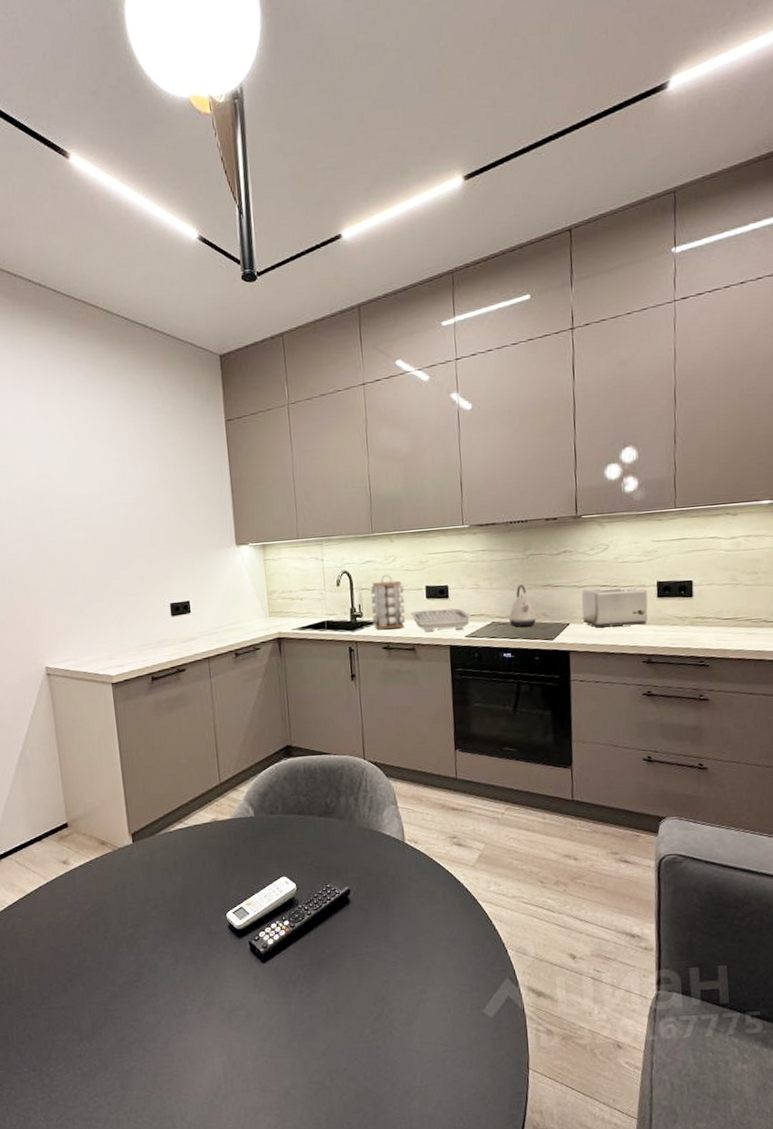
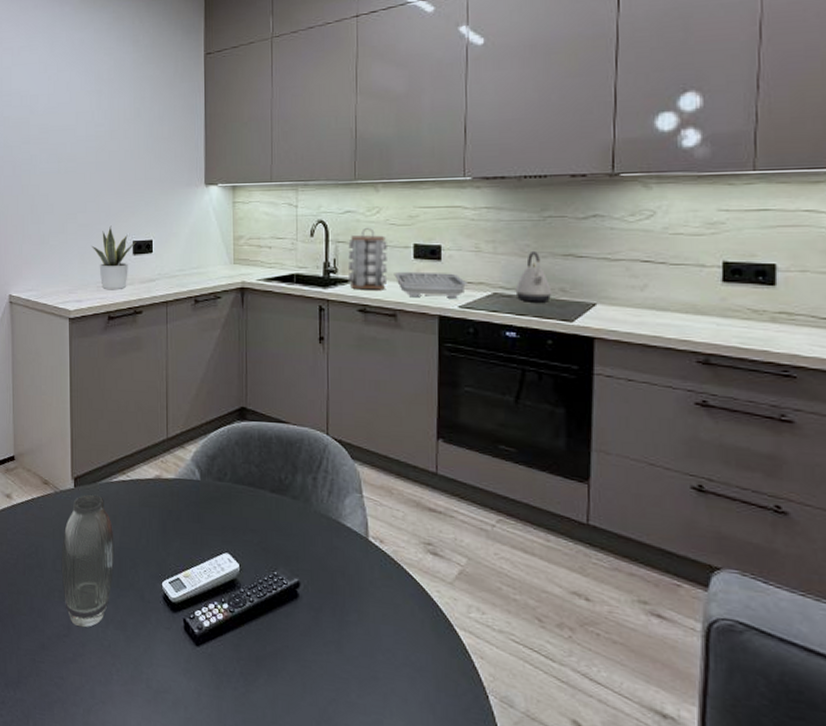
vase: none [125,846,179,970] -> present [61,494,115,628]
potted plant: none [128,591,174,653] -> present [92,227,136,290]
toaster: present [581,587,648,628] -> none [613,264,708,316]

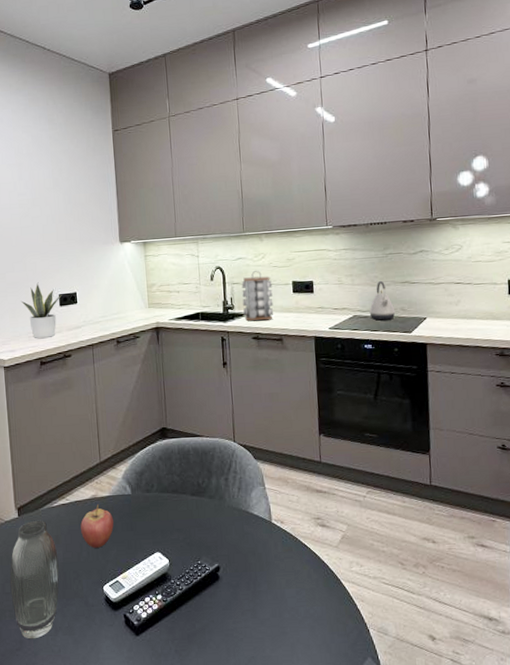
fruit: none [141,486,178,537] -> present [80,504,114,548]
dish rack: present [394,271,469,298] -> none [278,302,336,324]

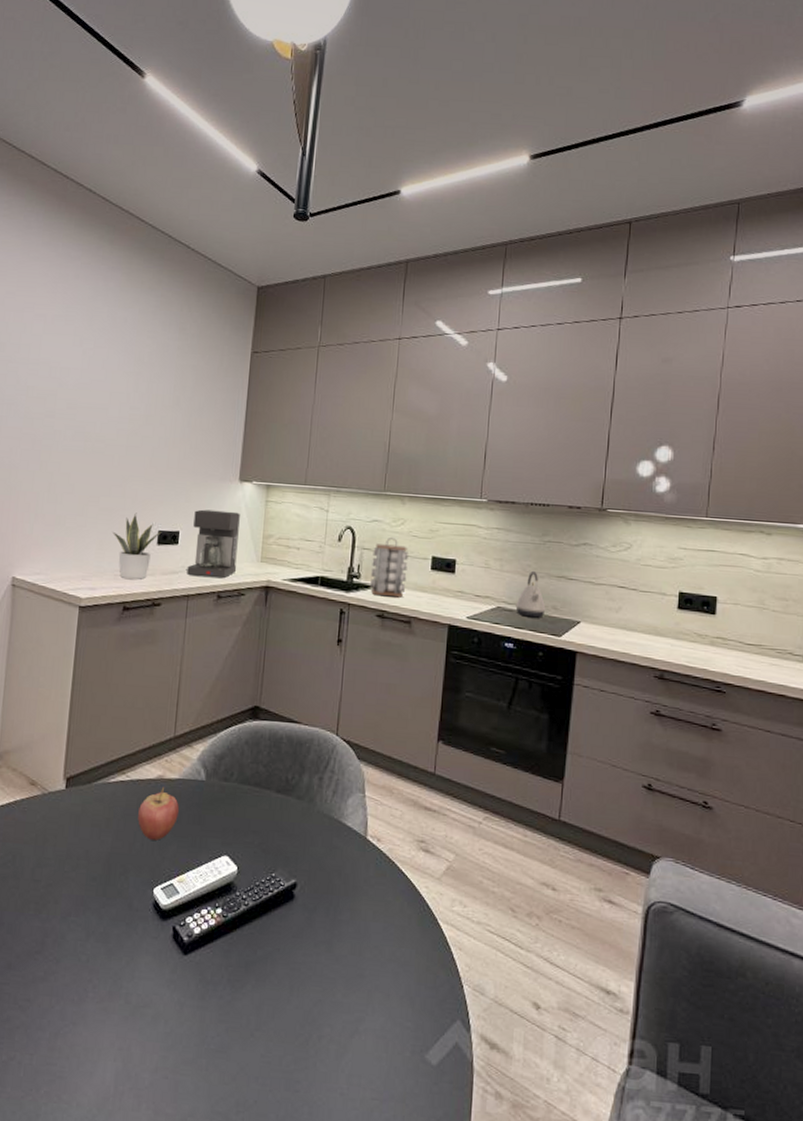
vase: present [9,520,60,639] -> none [40,795,106,942]
coffee maker: none [86,269,130,328] -> present [187,509,240,579]

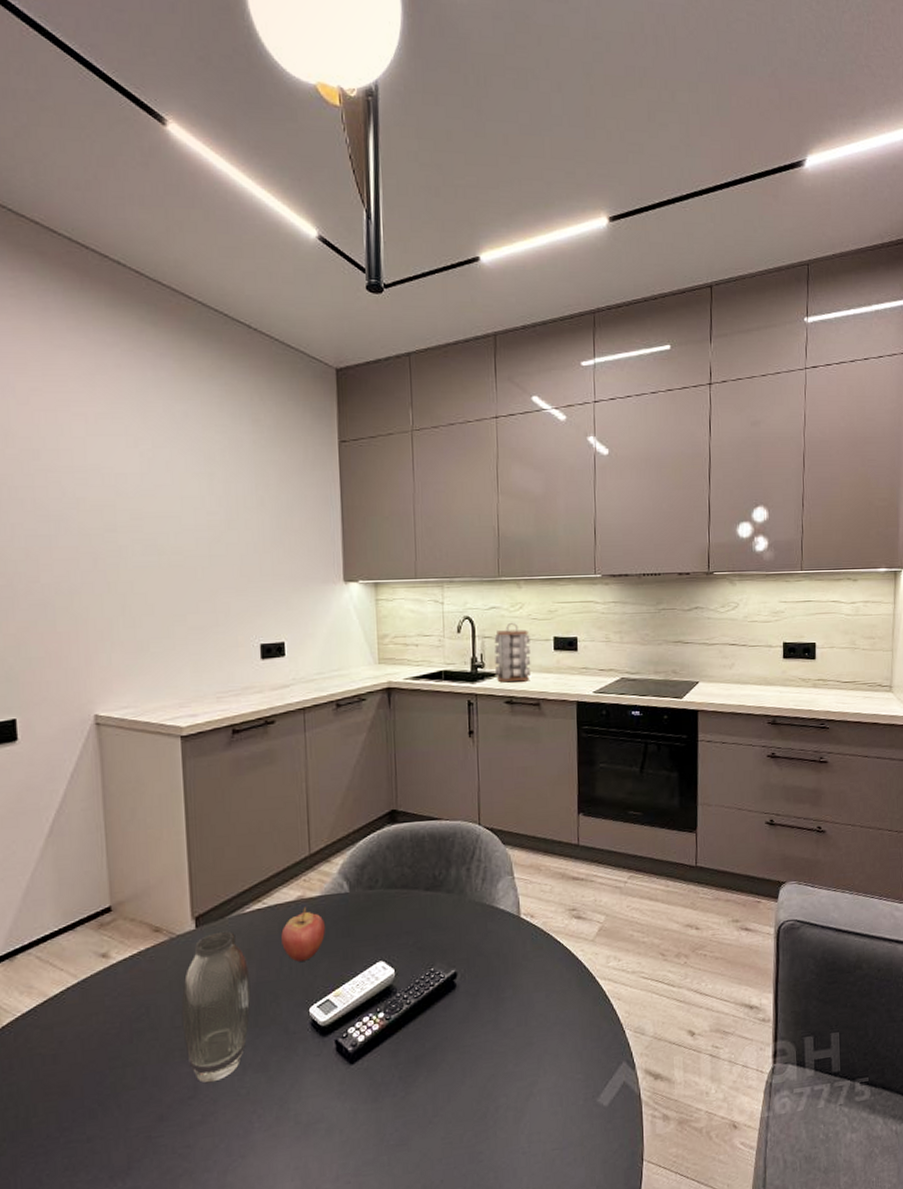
vase: none [40,795,106,942] -> present [181,931,251,1083]
potted plant: present [112,514,162,580] -> none [207,629,265,701]
coffee maker: present [187,509,240,579] -> none [299,614,354,687]
kettle: present [515,570,546,618] -> none [638,639,667,684]

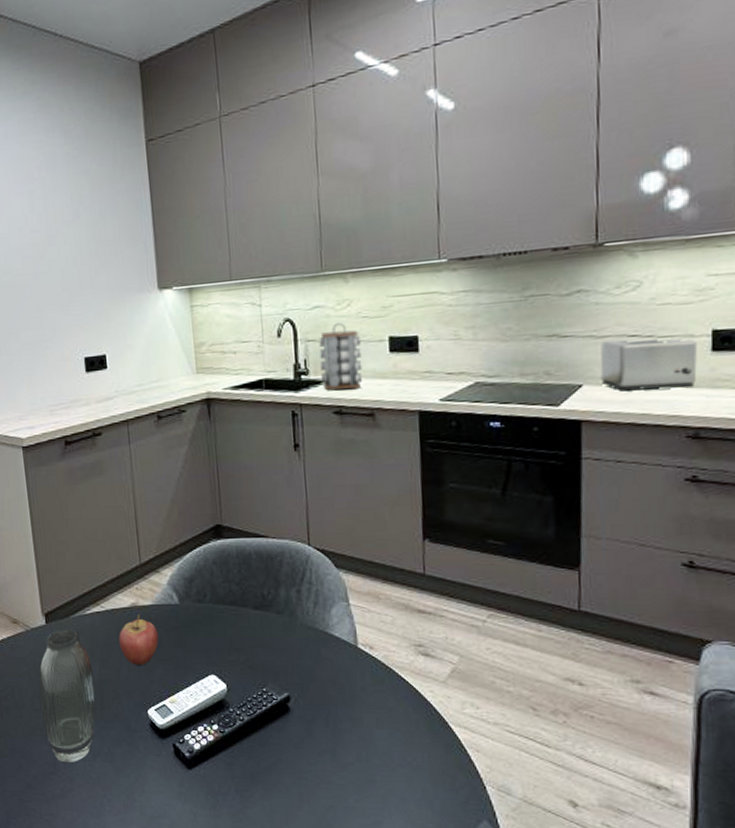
toaster: none [711,646,774,687] -> present [600,337,697,391]

